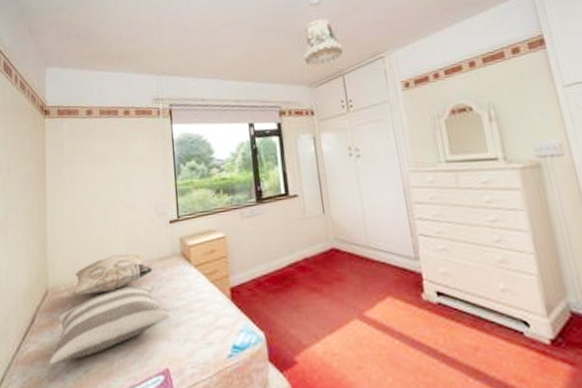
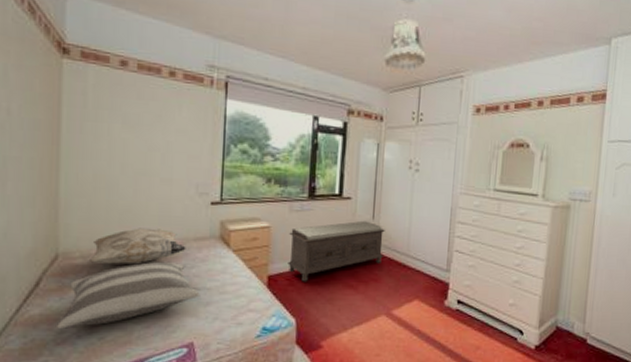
bench: none [244,216,342,291] -> present [288,220,385,282]

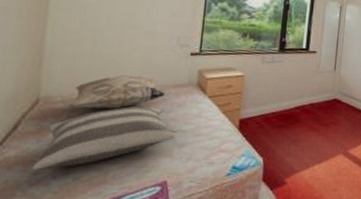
bench: present [288,220,385,282] -> none [258,71,345,125]

